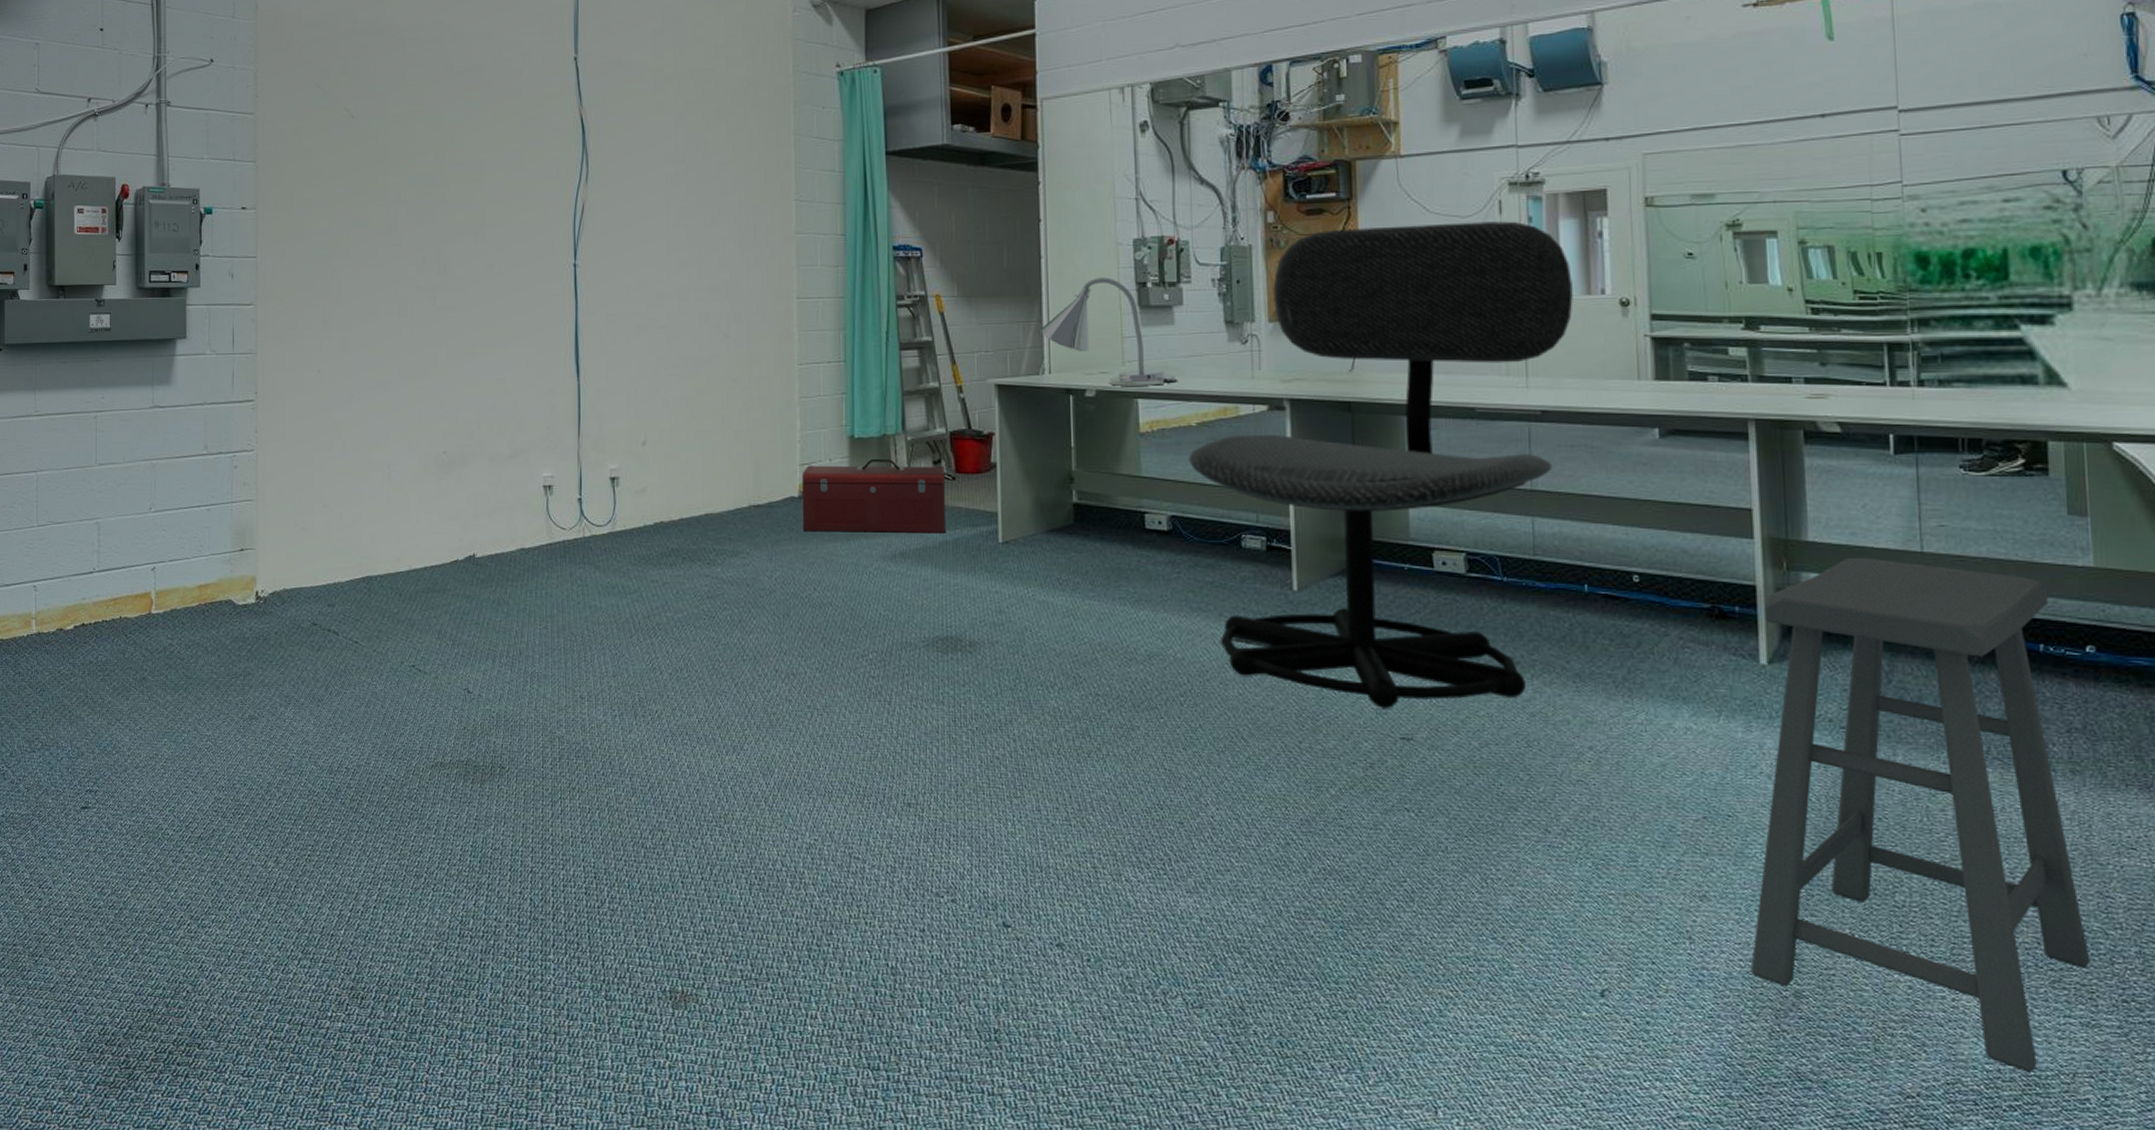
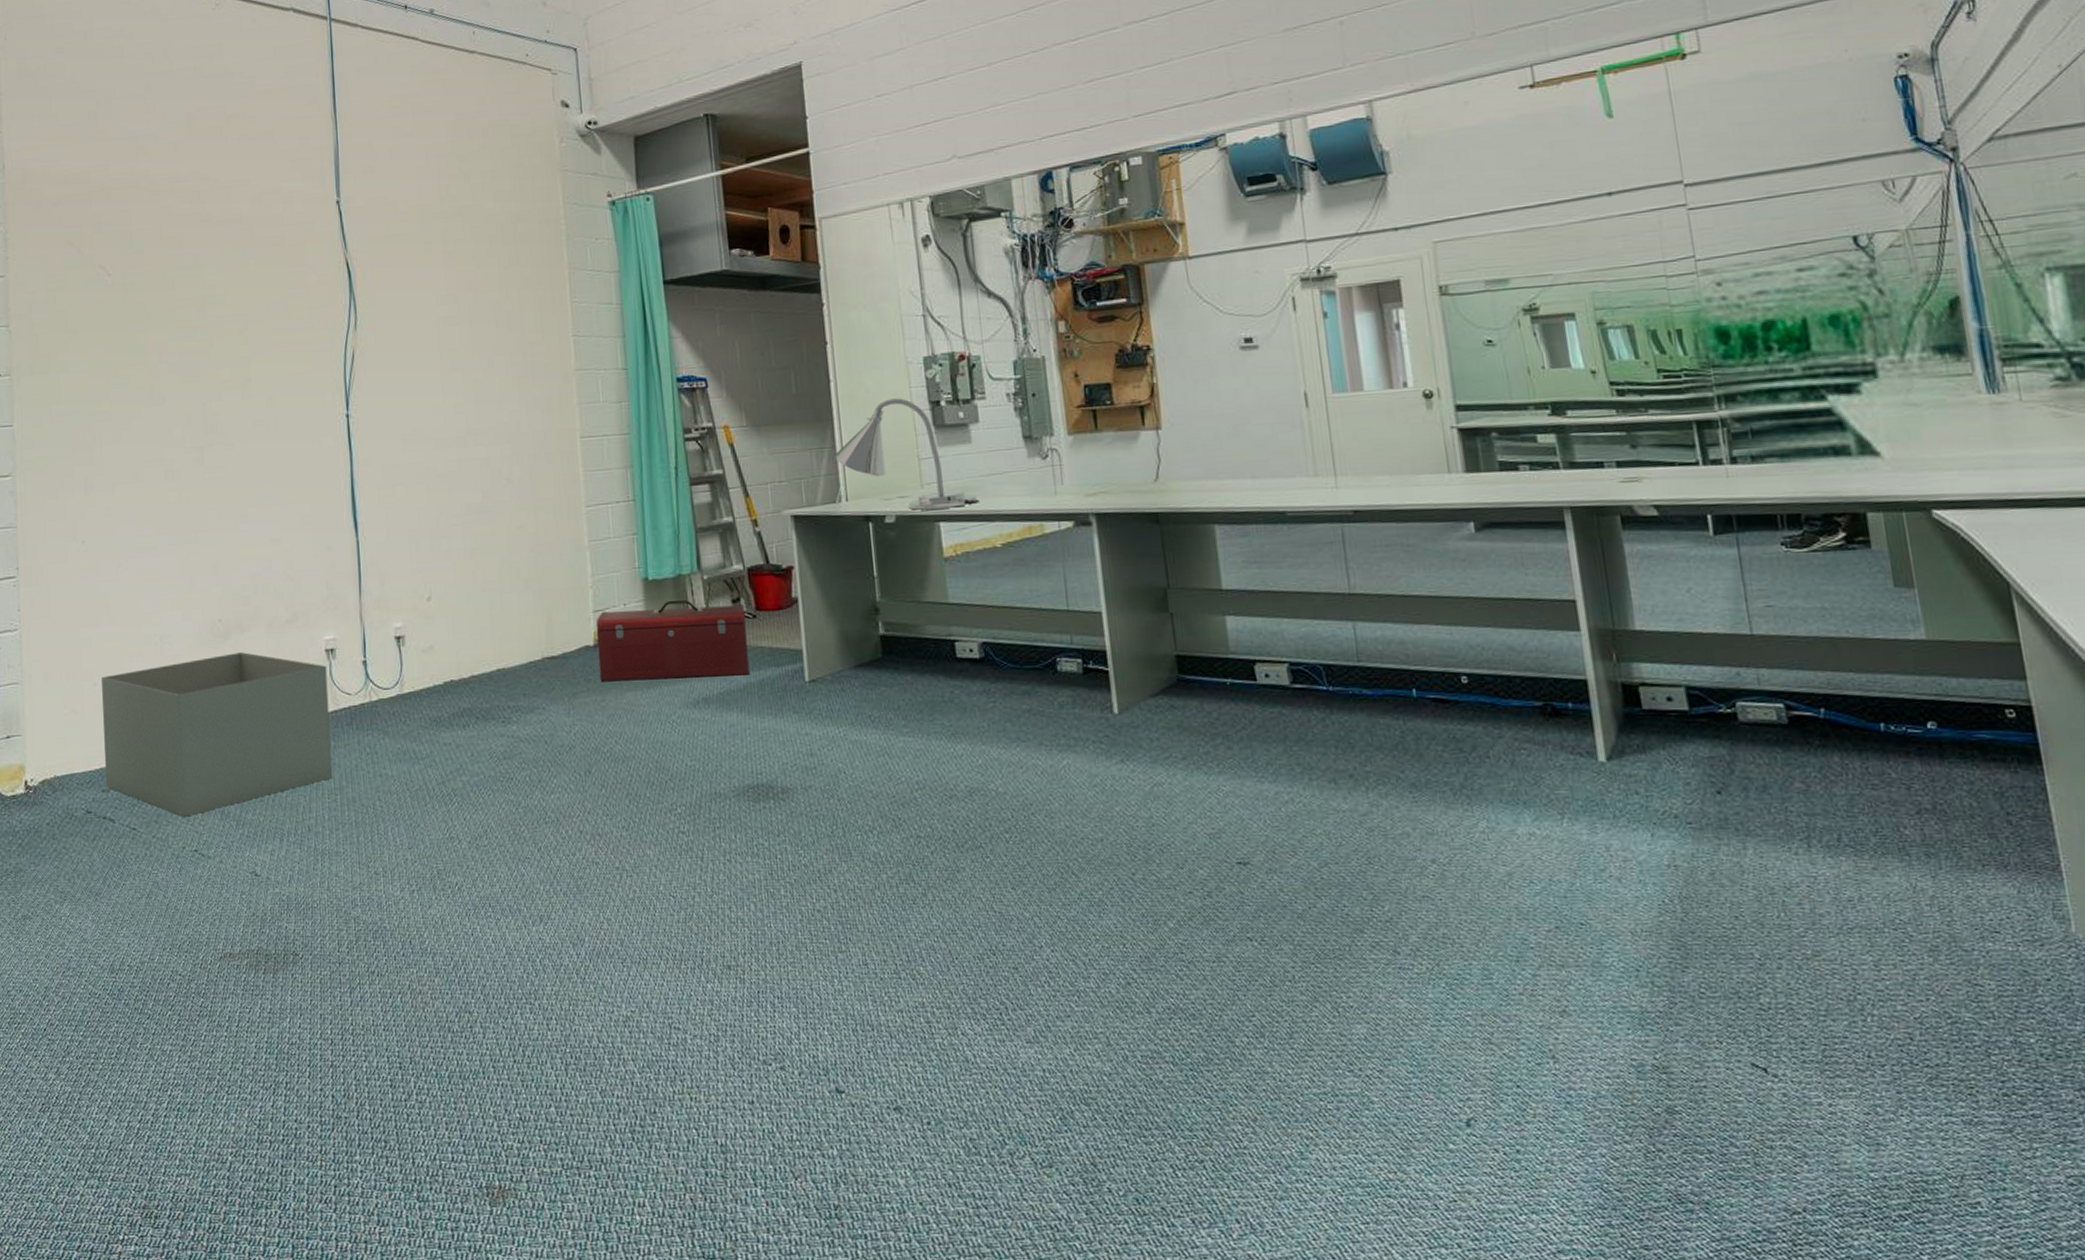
storage bin: none [330,484,545,634] -> present [102,652,333,817]
office chair: present [1188,221,1573,709] -> none [995,317,1376,833]
stool: present [1751,557,2091,1073] -> none [1598,643,1967,1178]

